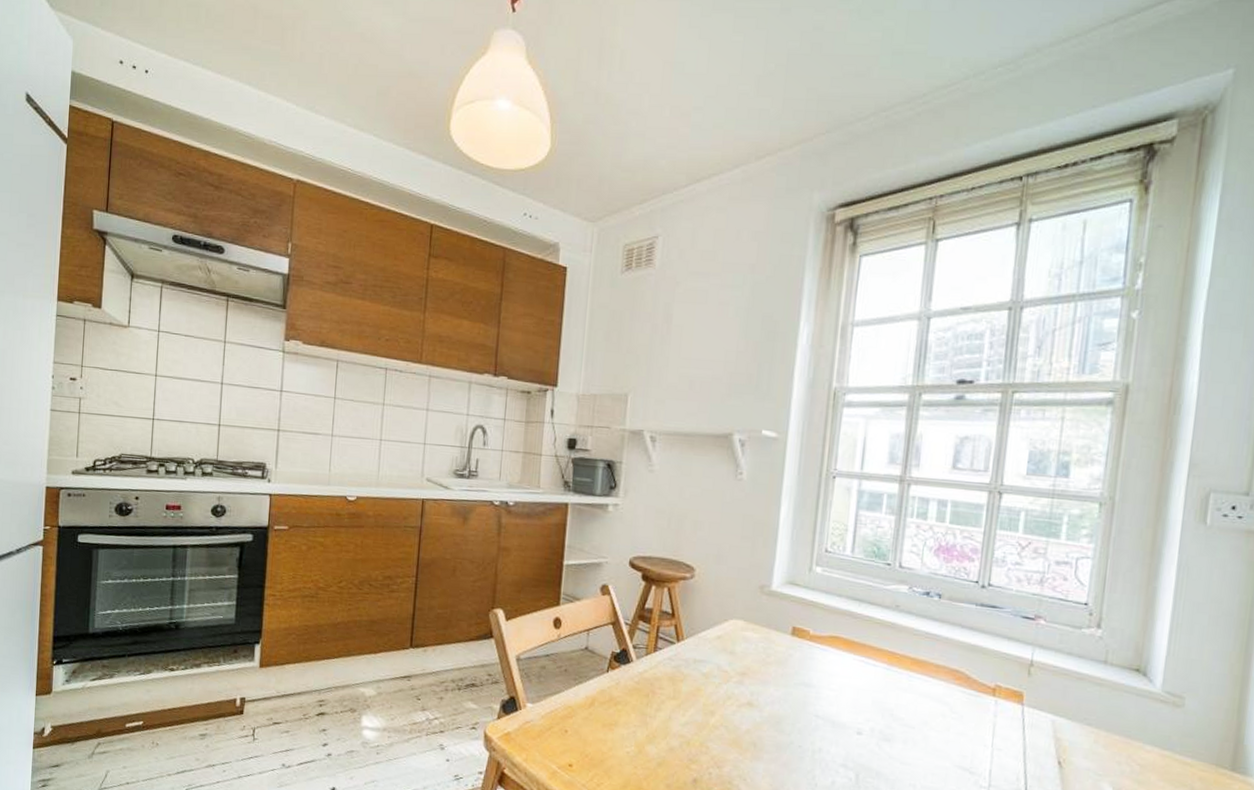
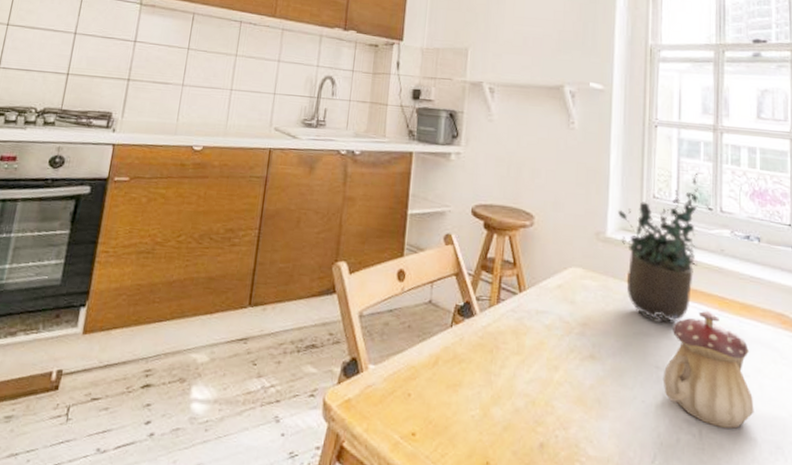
potted plant: none [785,527,890,677] -> present [618,174,712,325]
teapot: none [821,665,918,775] -> present [663,311,754,429]

